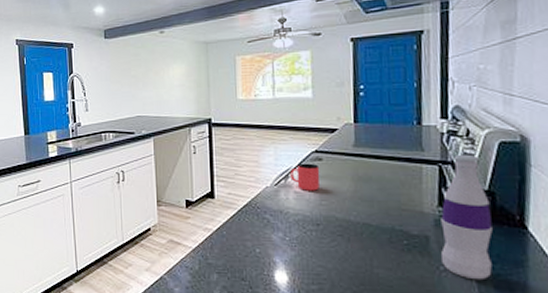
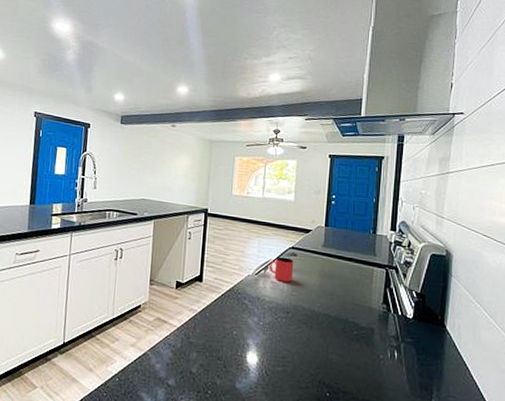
bottle: present [440,154,493,281] -> none [382,261,421,369]

